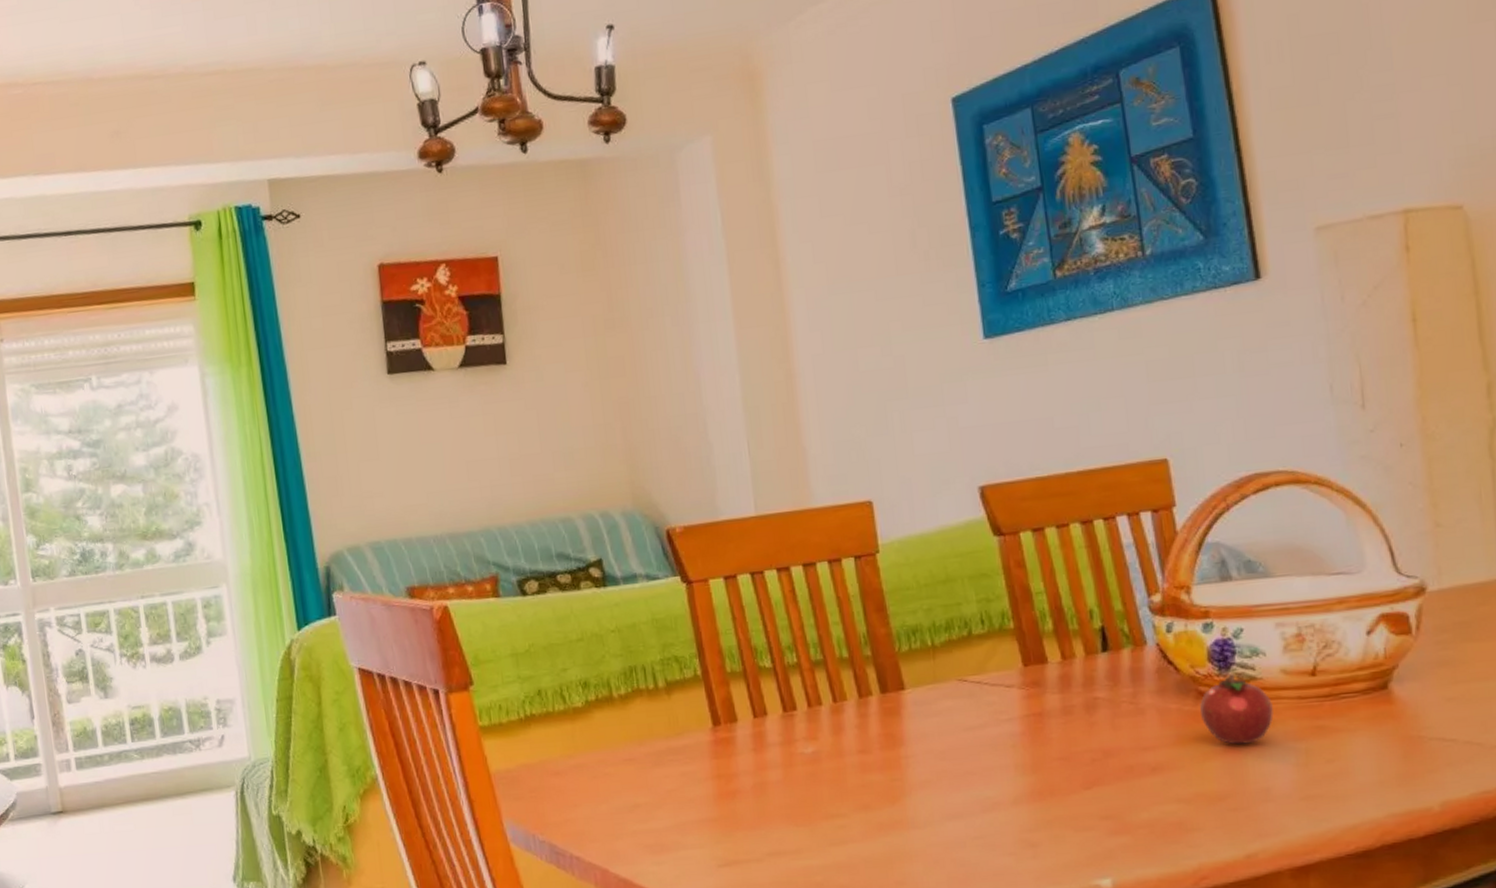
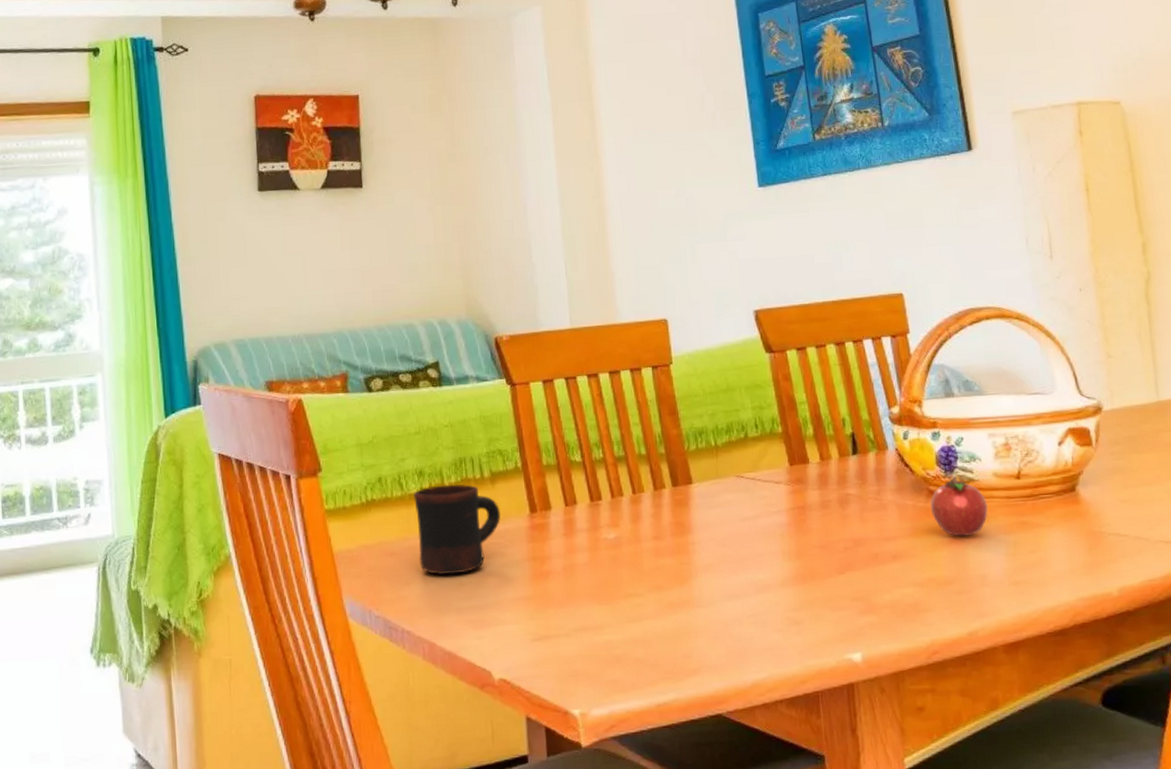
mug: none [577,696,679,796] -> present [412,484,501,576]

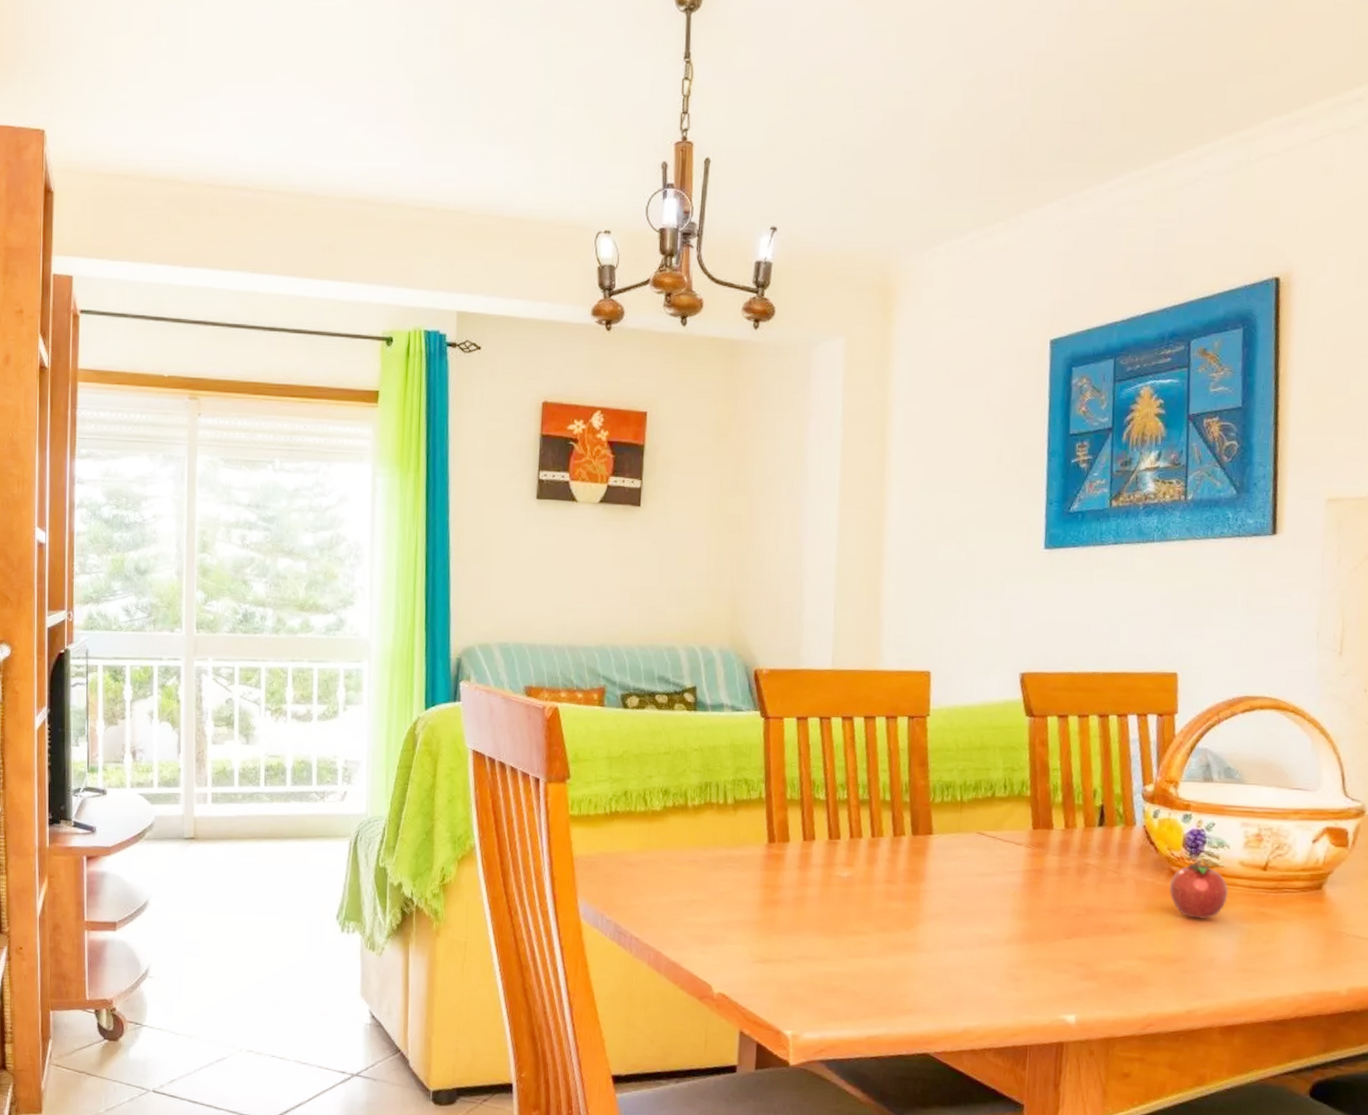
mug: present [412,484,501,576] -> none [655,806,739,892]

